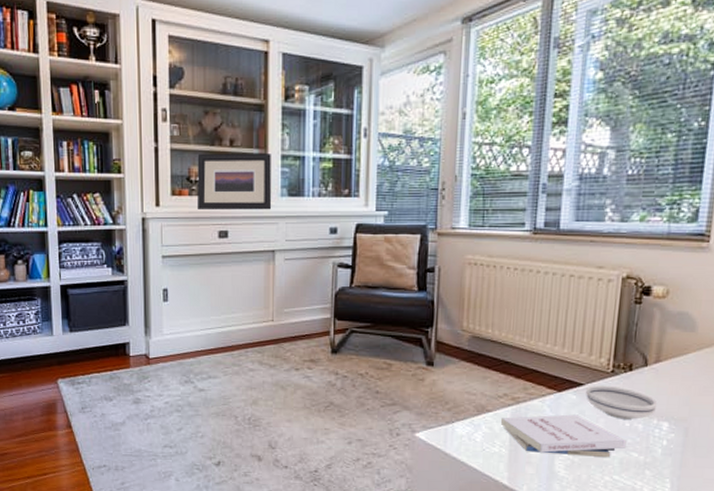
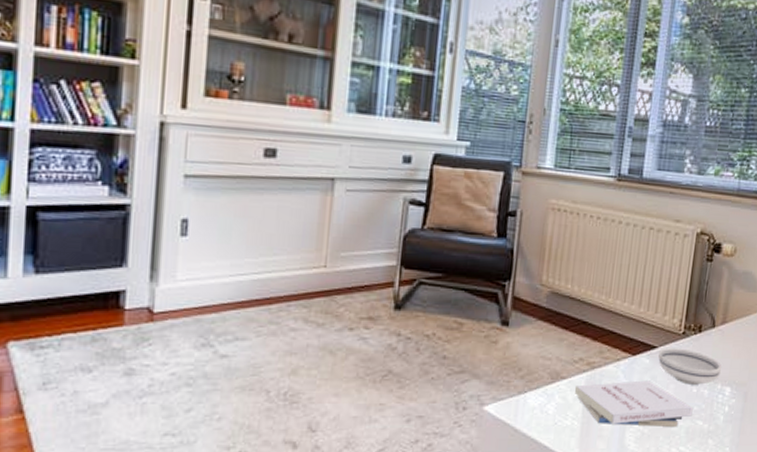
picture frame: present [196,153,272,211] -> none [237,46,339,128]

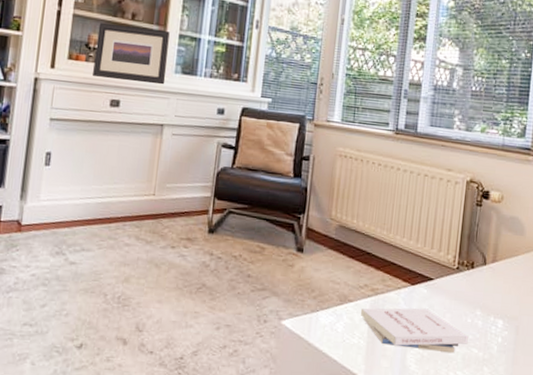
picture frame: none [237,46,339,128] -> present [92,22,170,85]
bowl: present [658,348,722,385] -> none [434,280,494,316]

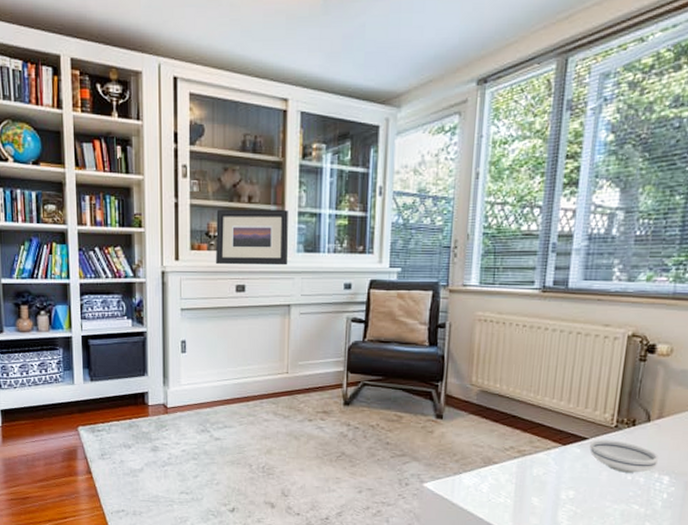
books: present [360,308,468,352] -> none [506,467,628,509]
bowl: none [434,280,494,316] -> present [589,439,659,473]

